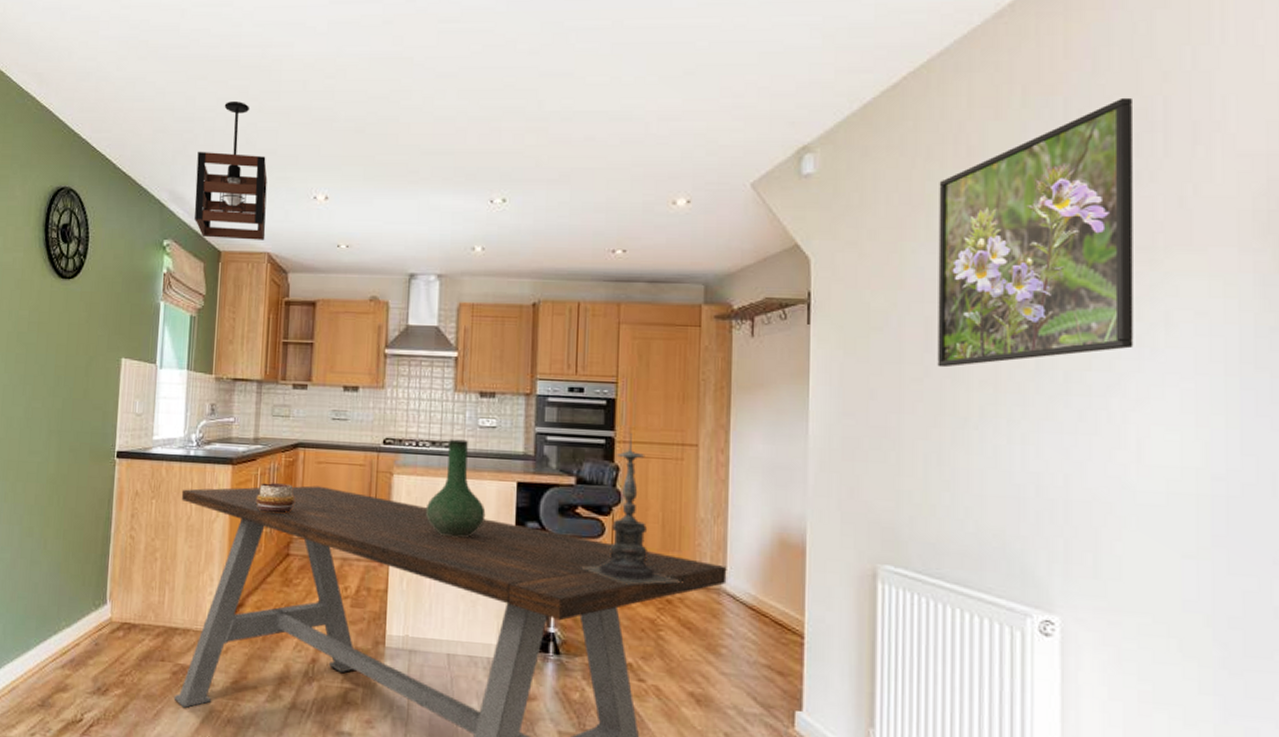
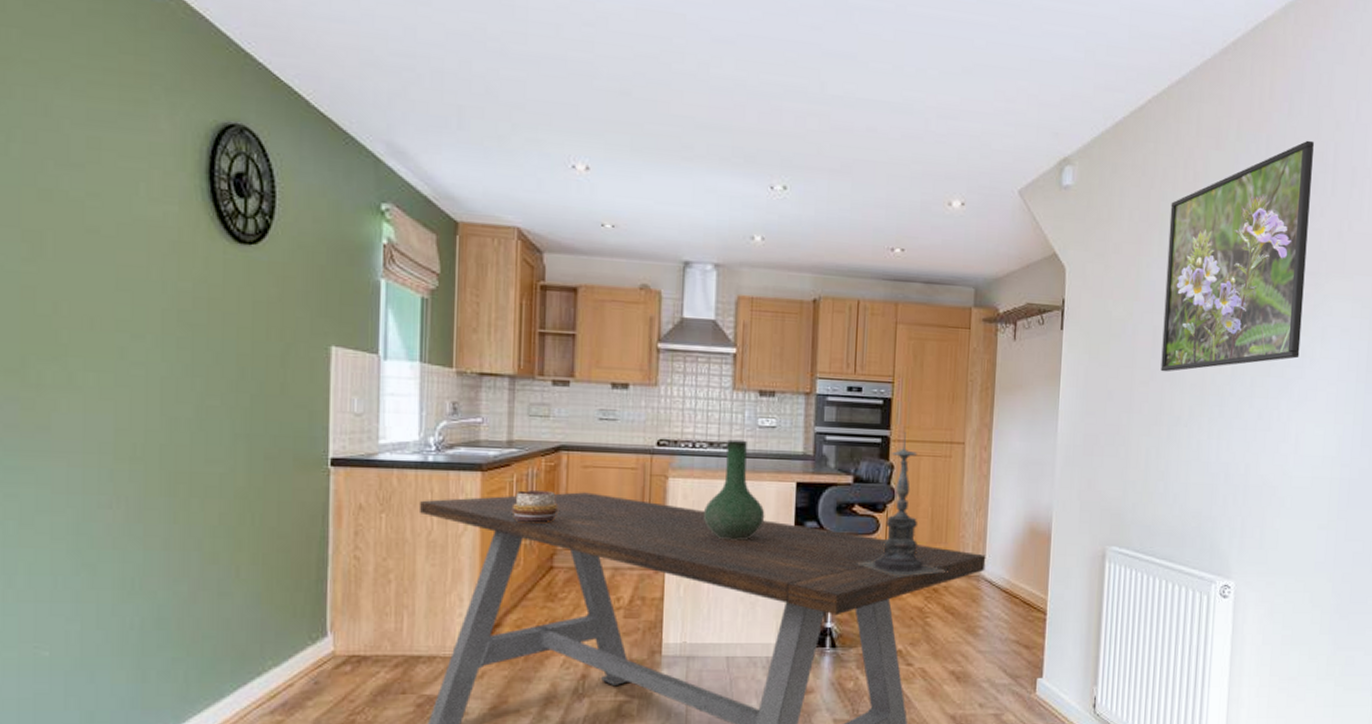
pendant light: present [194,102,268,240] -> none [421,38,515,212]

